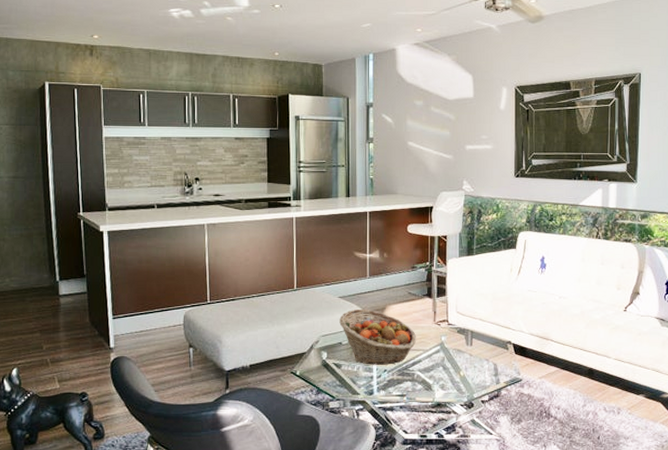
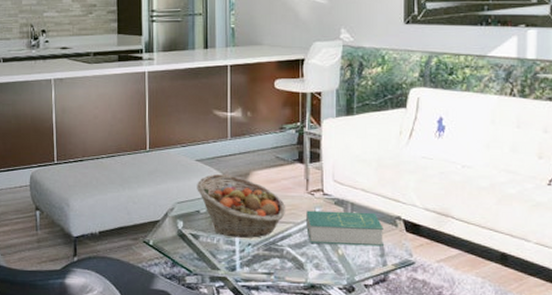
book: none [434,338,497,368] -> present [306,210,383,247]

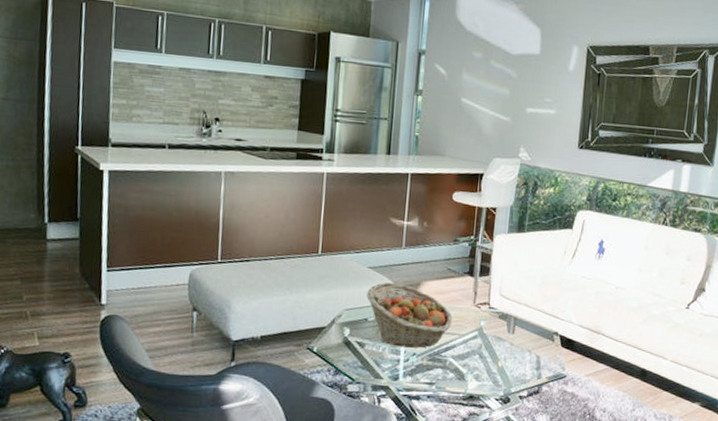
book: present [306,210,383,247] -> none [470,323,542,360]

